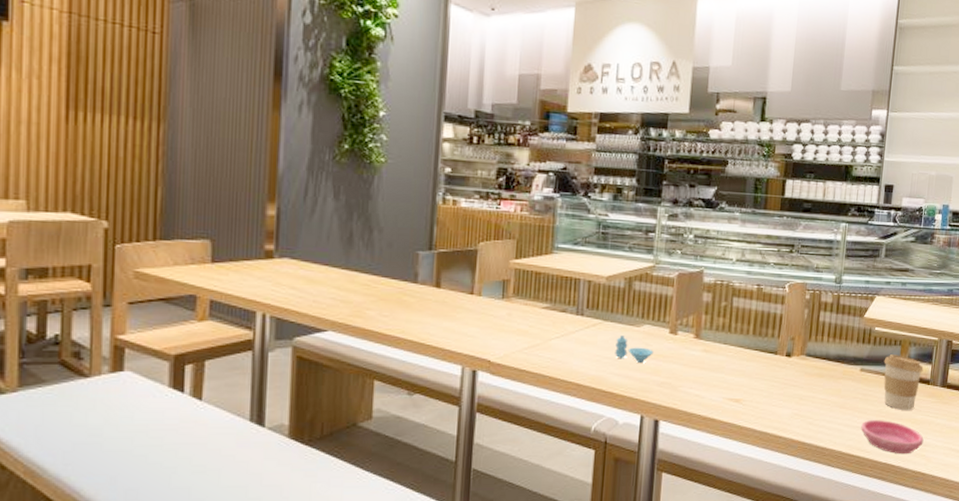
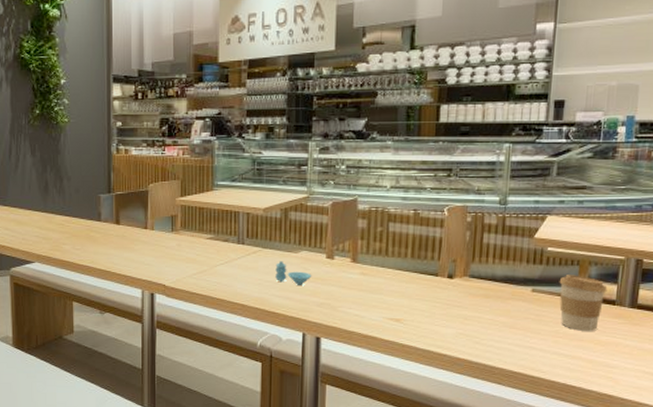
saucer: present [861,419,924,455] -> none [534,339,610,376]

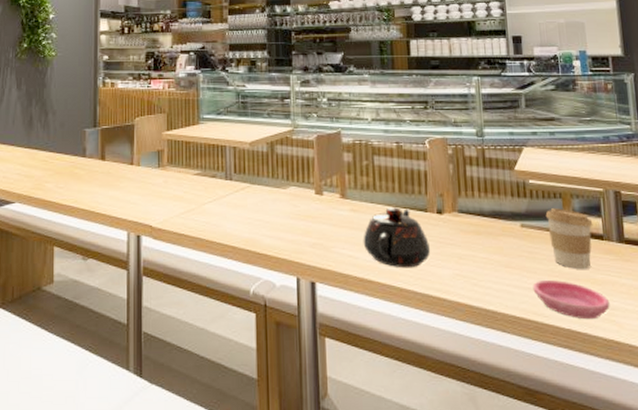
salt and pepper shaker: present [275,261,312,285] -> none [265,198,302,224]
teapot: none [370,272,437,327] -> present [363,207,431,268]
saucer: none [534,339,610,376] -> present [533,279,610,320]

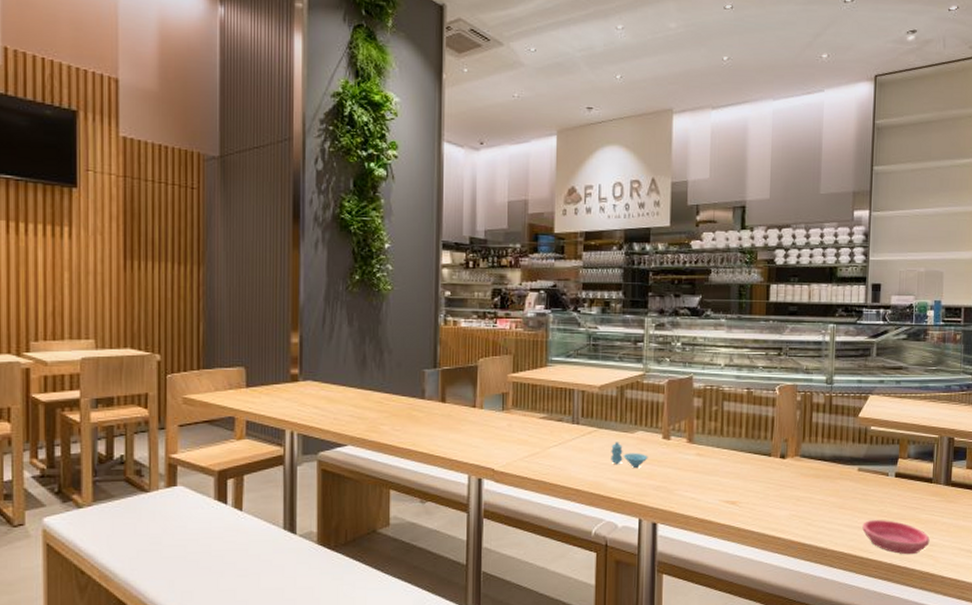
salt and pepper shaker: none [265,198,302,224] -> present [611,442,648,467]
teapot: present [363,207,431,268] -> none [706,452,771,510]
coffee cup: present [545,208,593,269] -> none [882,453,925,509]

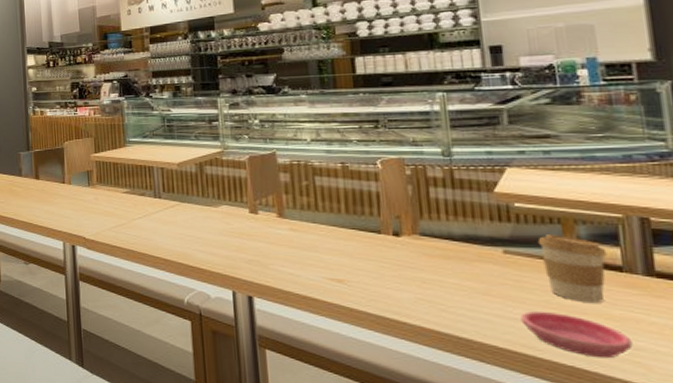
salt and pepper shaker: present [611,442,648,467] -> none [195,215,236,240]
coffee cup: none [882,453,925,509] -> present [537,234,607,303]

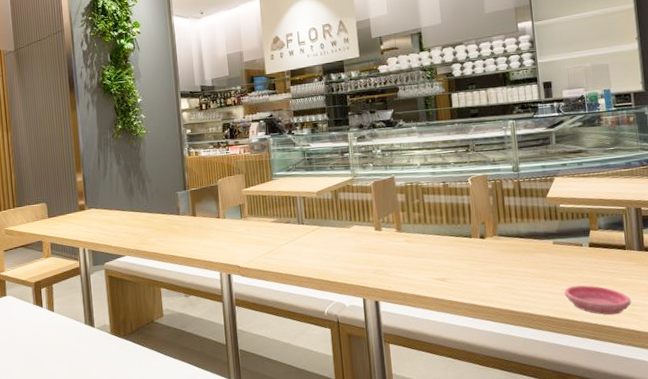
coffee cup: present [537,234,607,303] -> none [574,226,617,275]

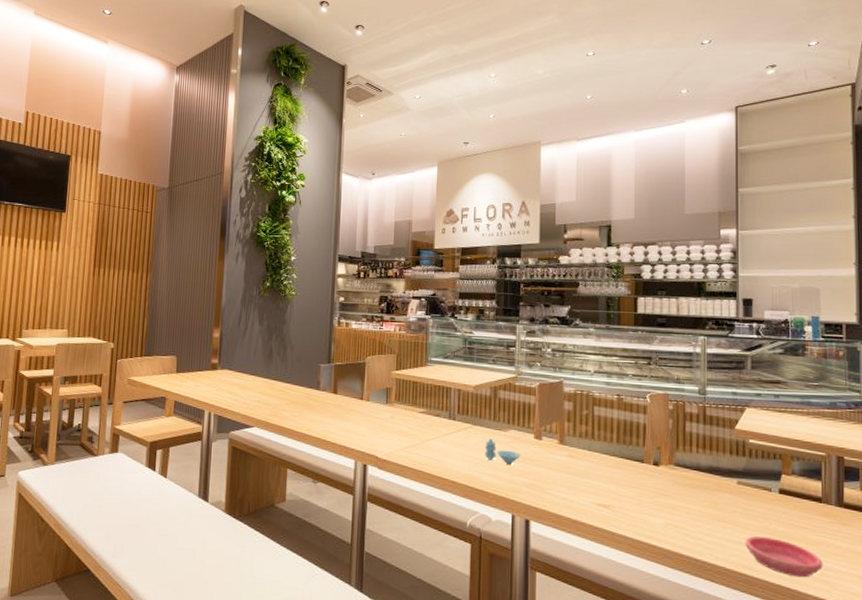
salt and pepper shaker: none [332,236,365,256] -> present [485,439,521,465]

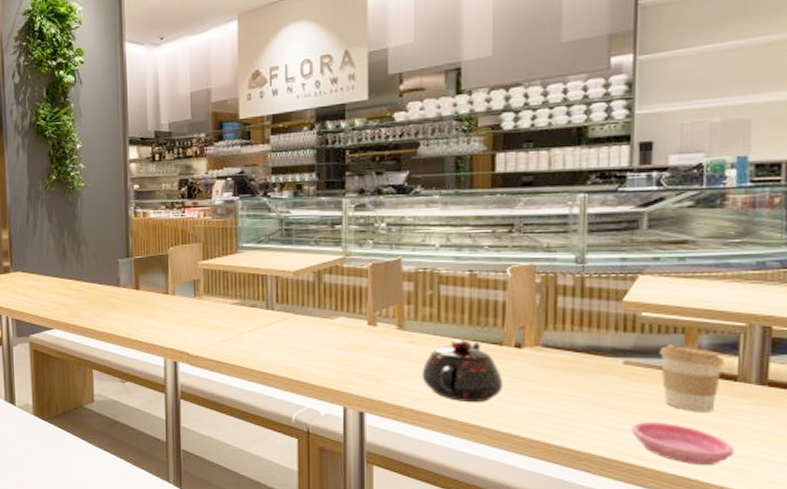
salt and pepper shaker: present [485,439,521,465] -> none [310,328,352,354]
teapot: none [578,456,645,515] -> present [421,340,504,403]
coffee cup: none [763,468,812,529] -> present [659,344,725,412]

